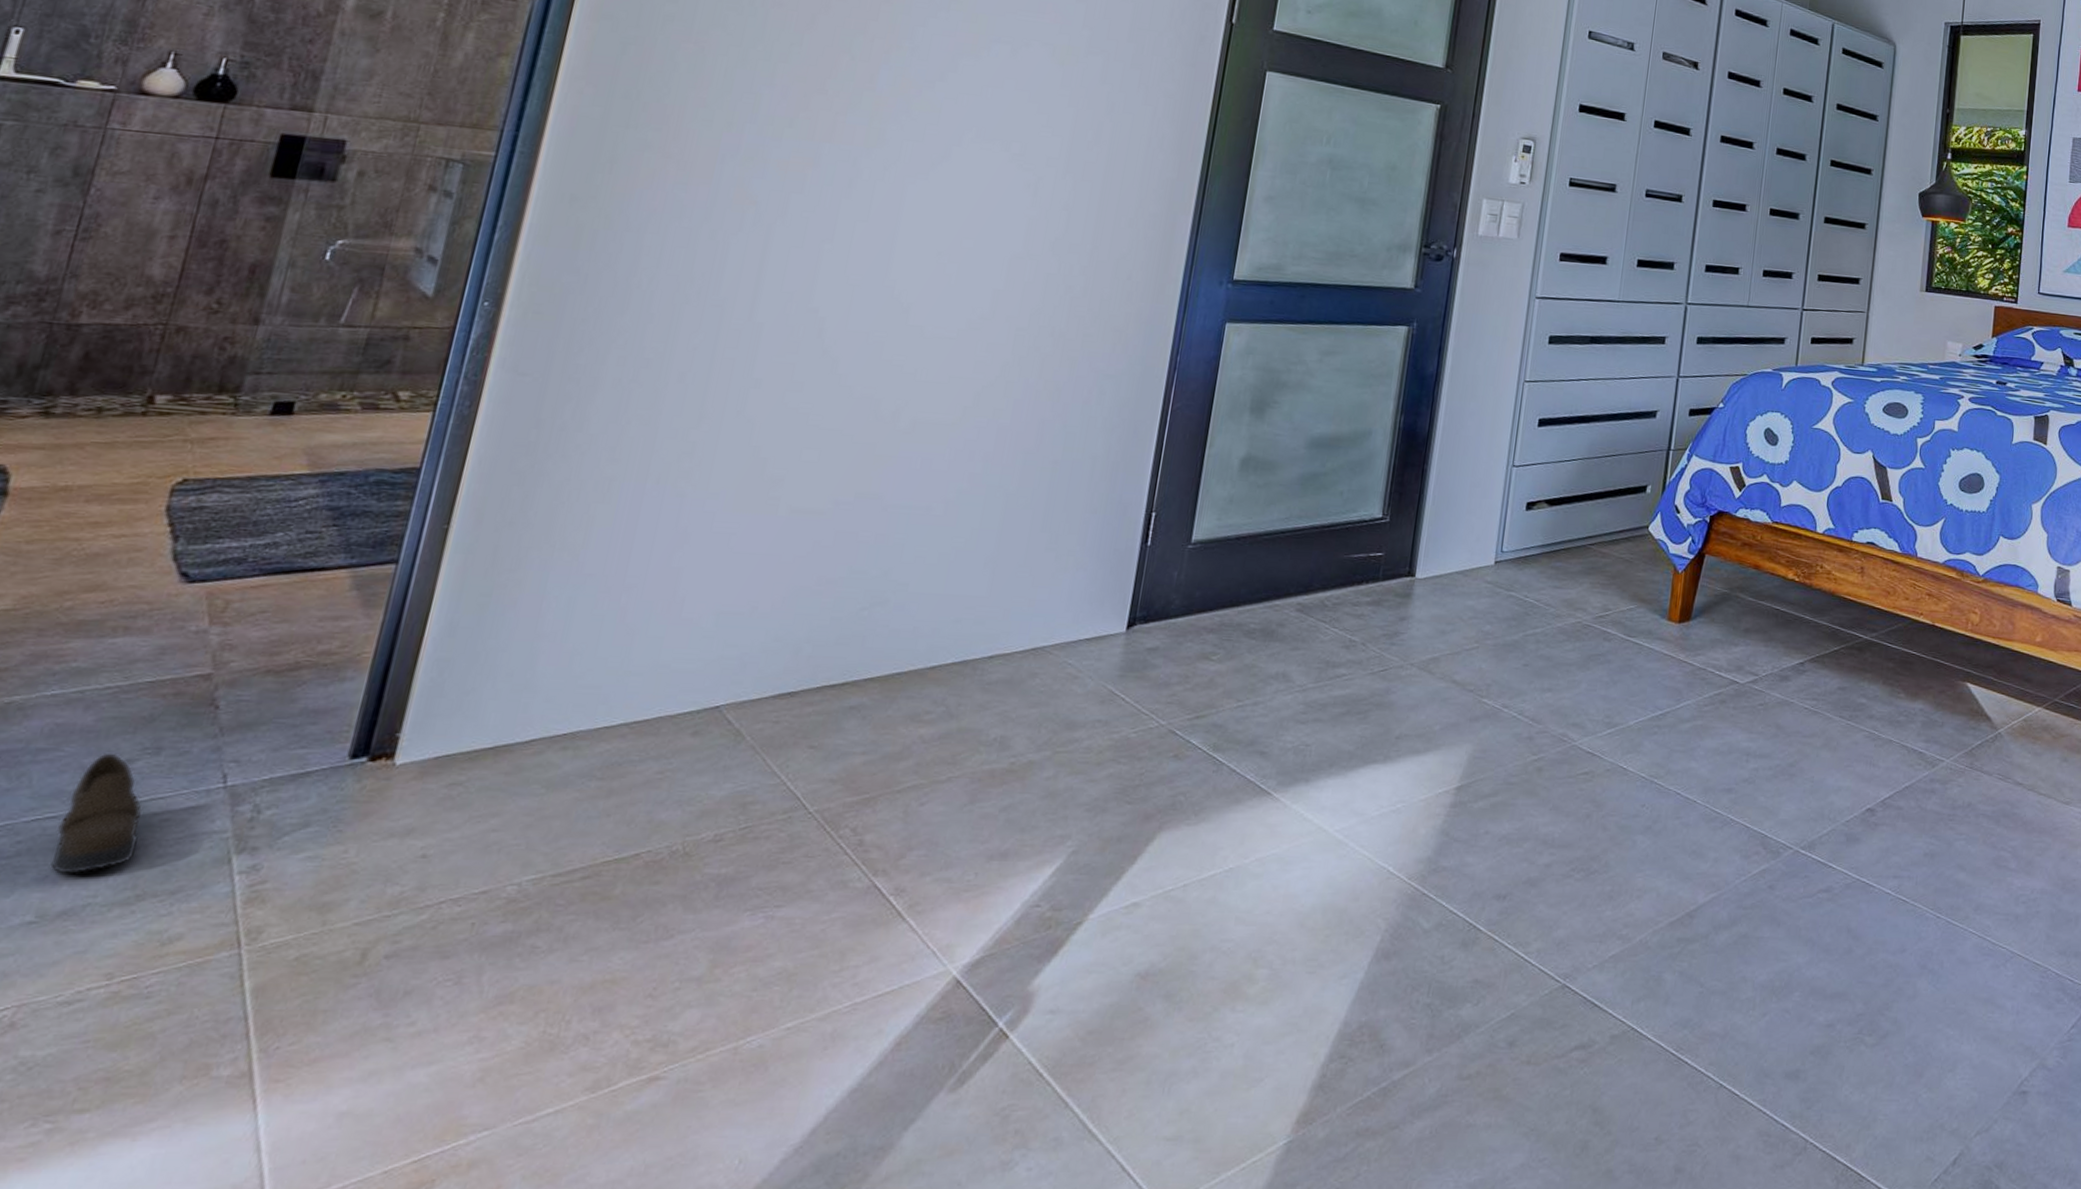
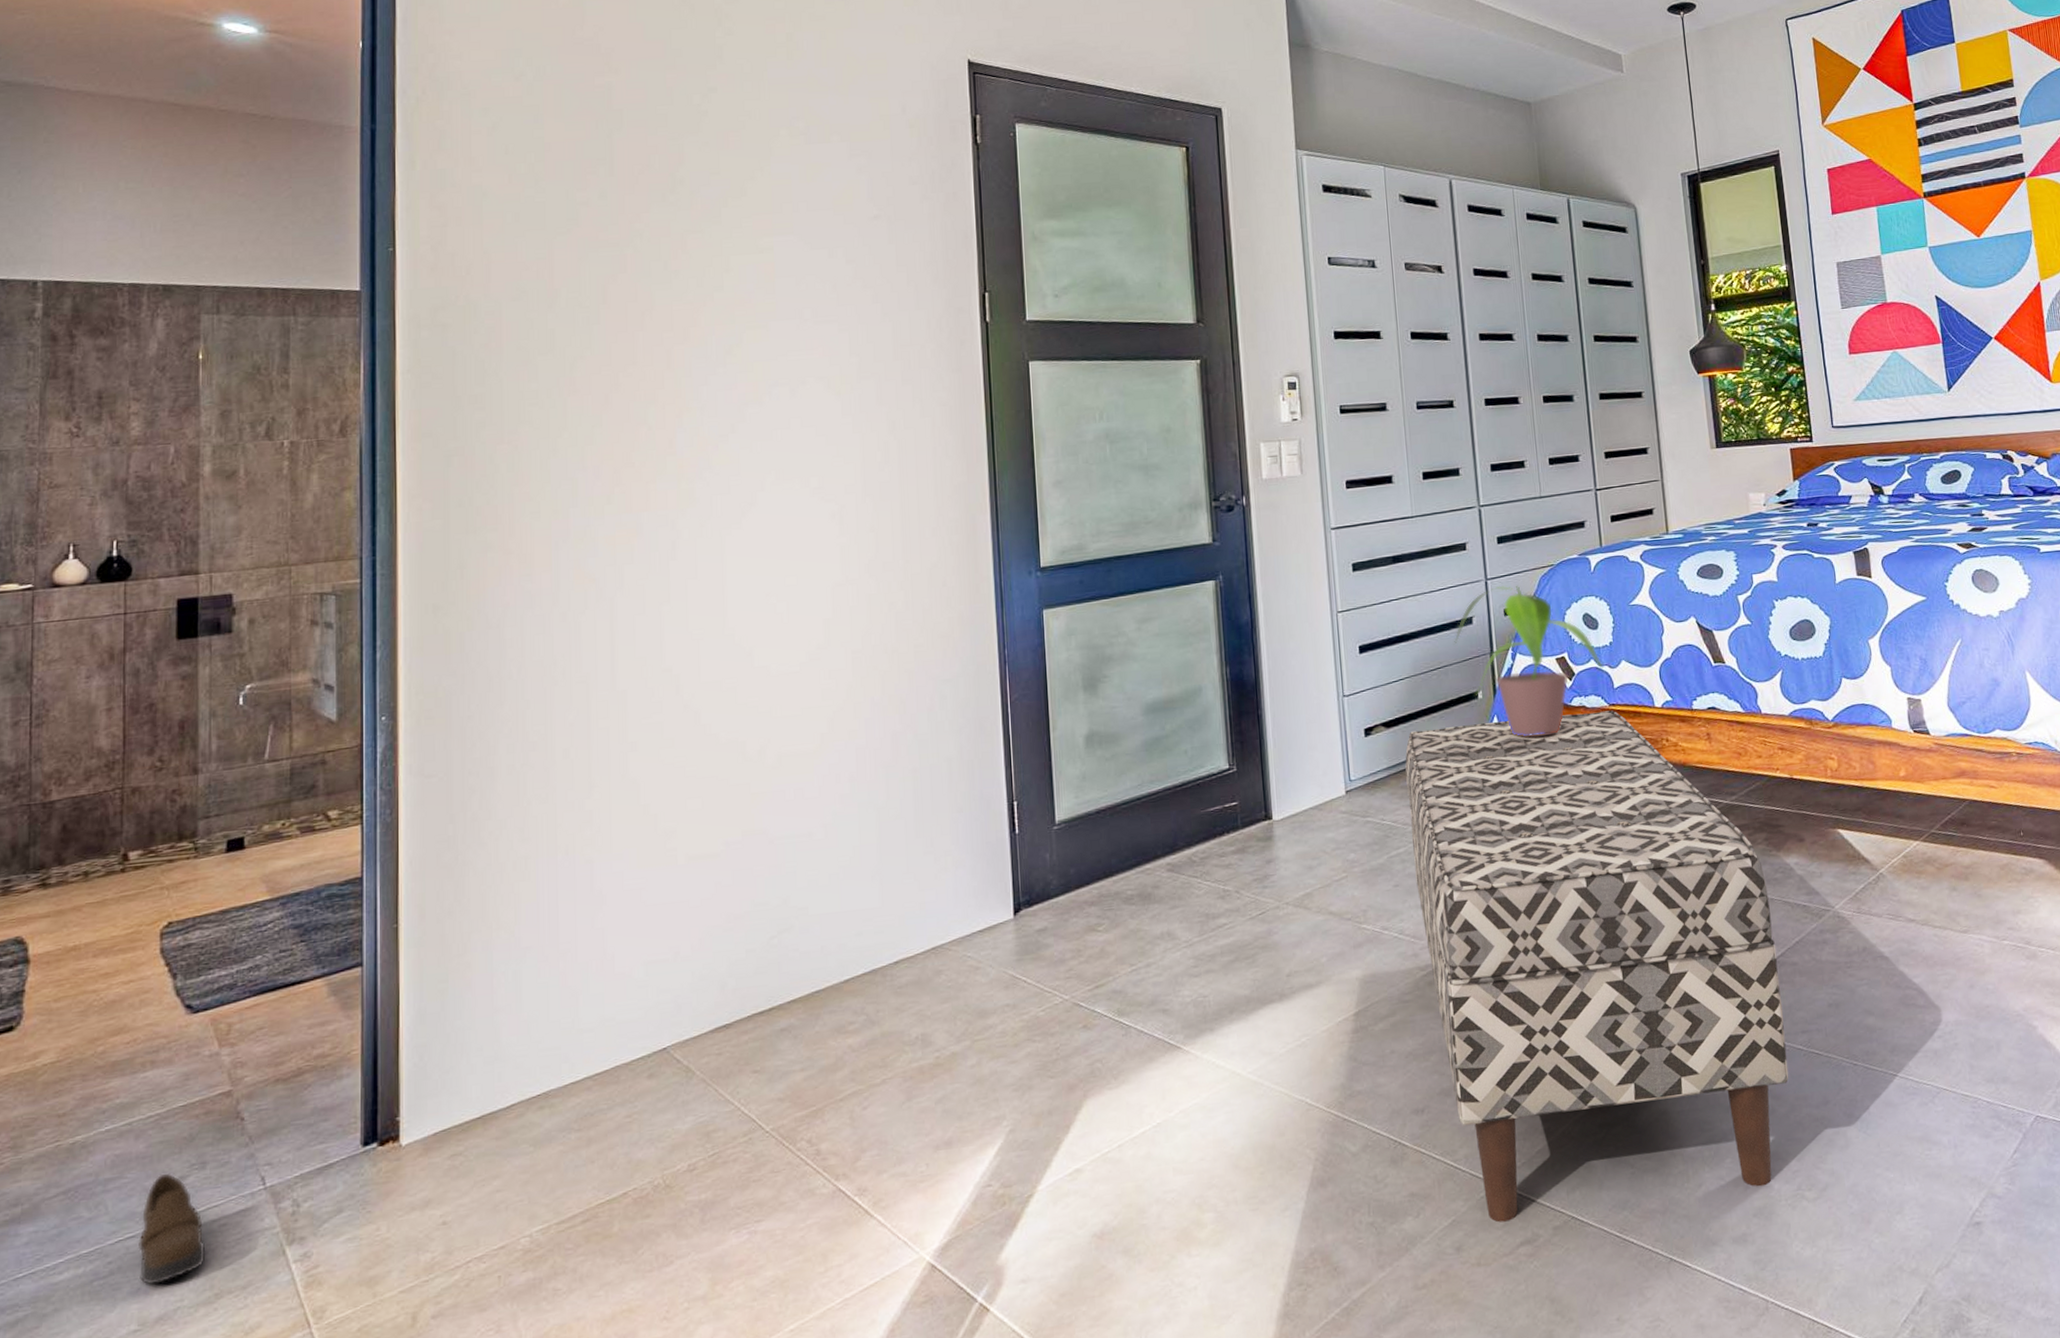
bench: none [1539,513,1889,1025] -> present [1405,710,1789,1223]
potted plant: none [1634,385,1775,541] -> present [1454,585,1604,737]

